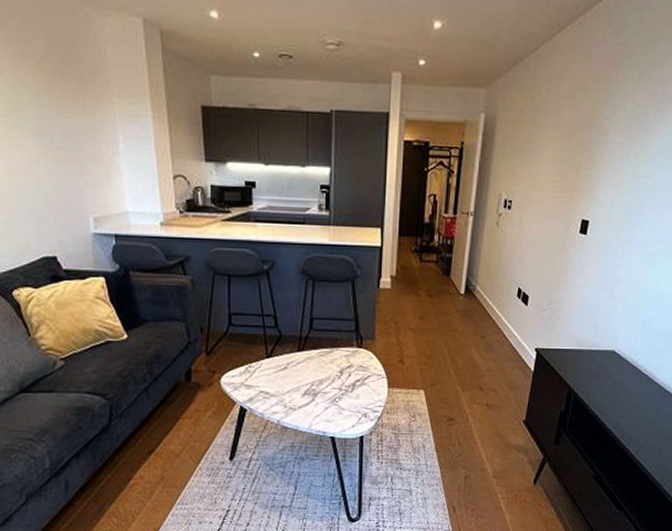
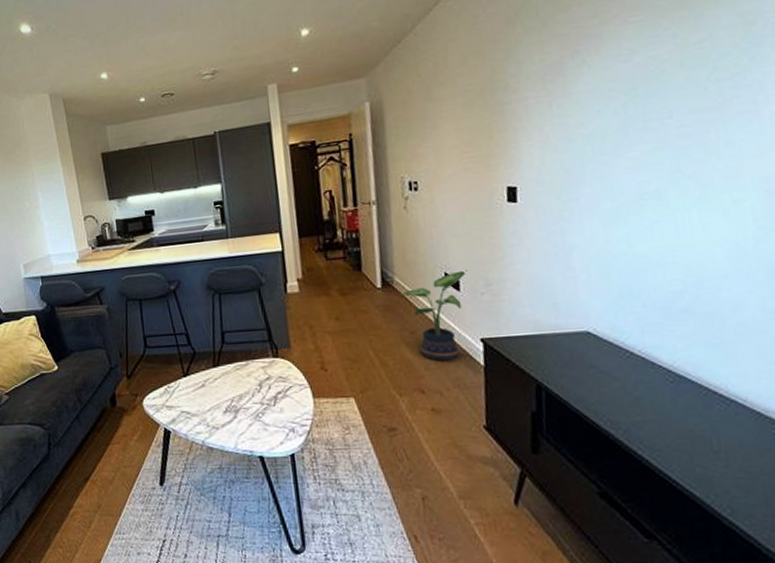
potted plant: none [481,288,537,365] -> present [403,270,467,361]

